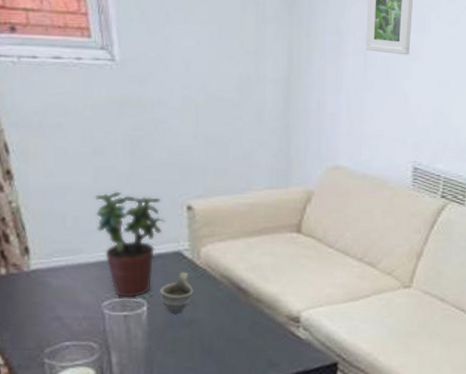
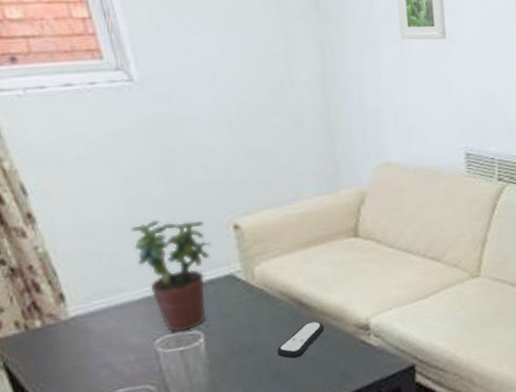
cup: present [160,272,194,313] -> none [216,295,253,341]
remote control: none [211,307,258,338] -> present [277,321,325,358]

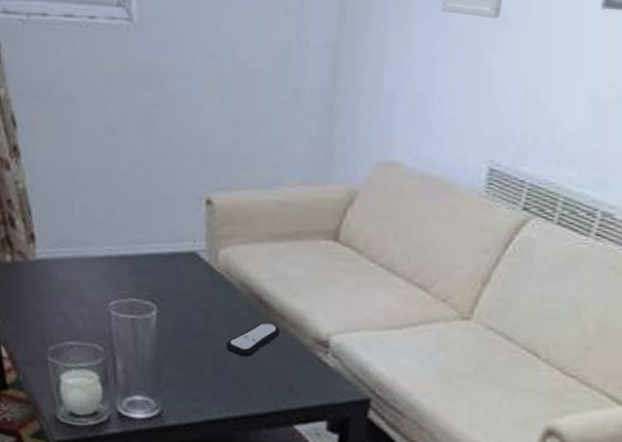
potted plant: present [131,220,212,333] -> none [105,177,181,300]

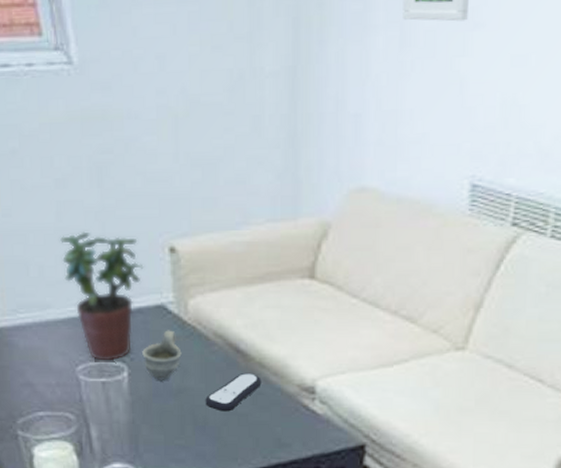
potted plant: none [105,177,181,300] -> present [60,231,144,361]
cup: none [172,276,209,322] -> present [142,330,182,380]

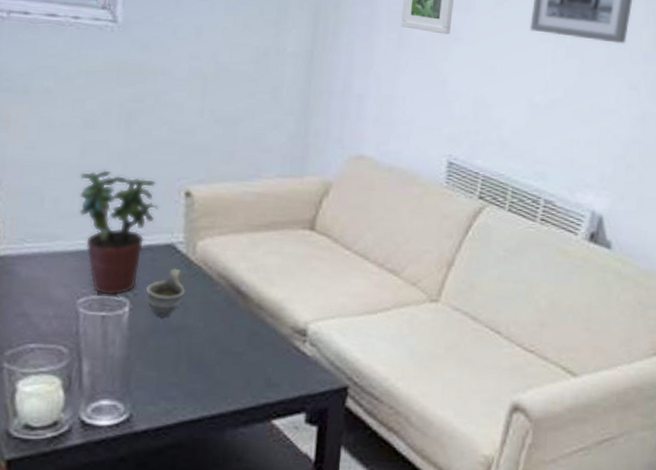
remote control: present [205,373,262,412] -> none [202,314,258,350]

